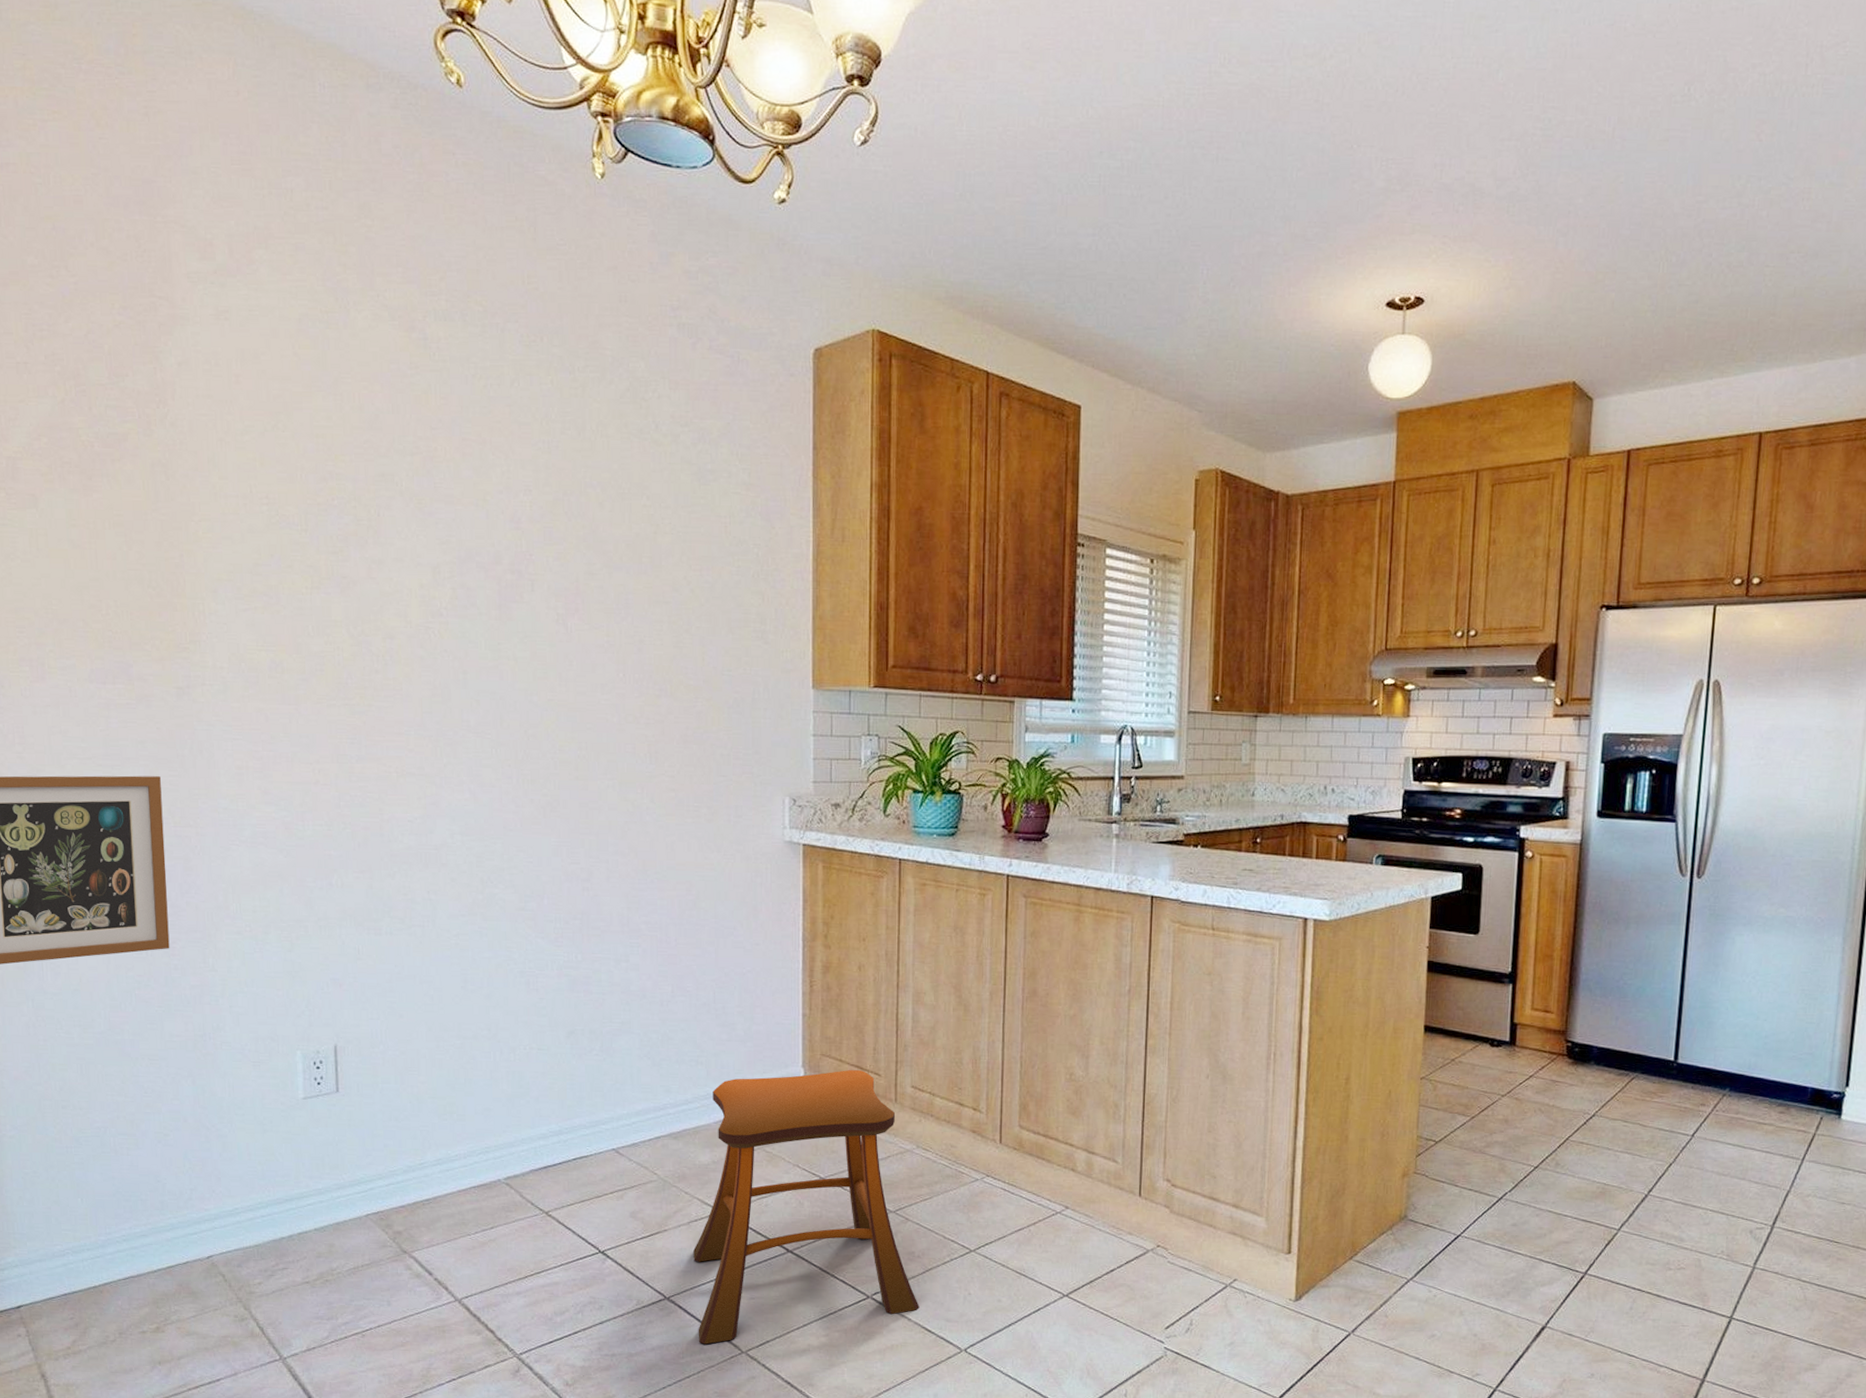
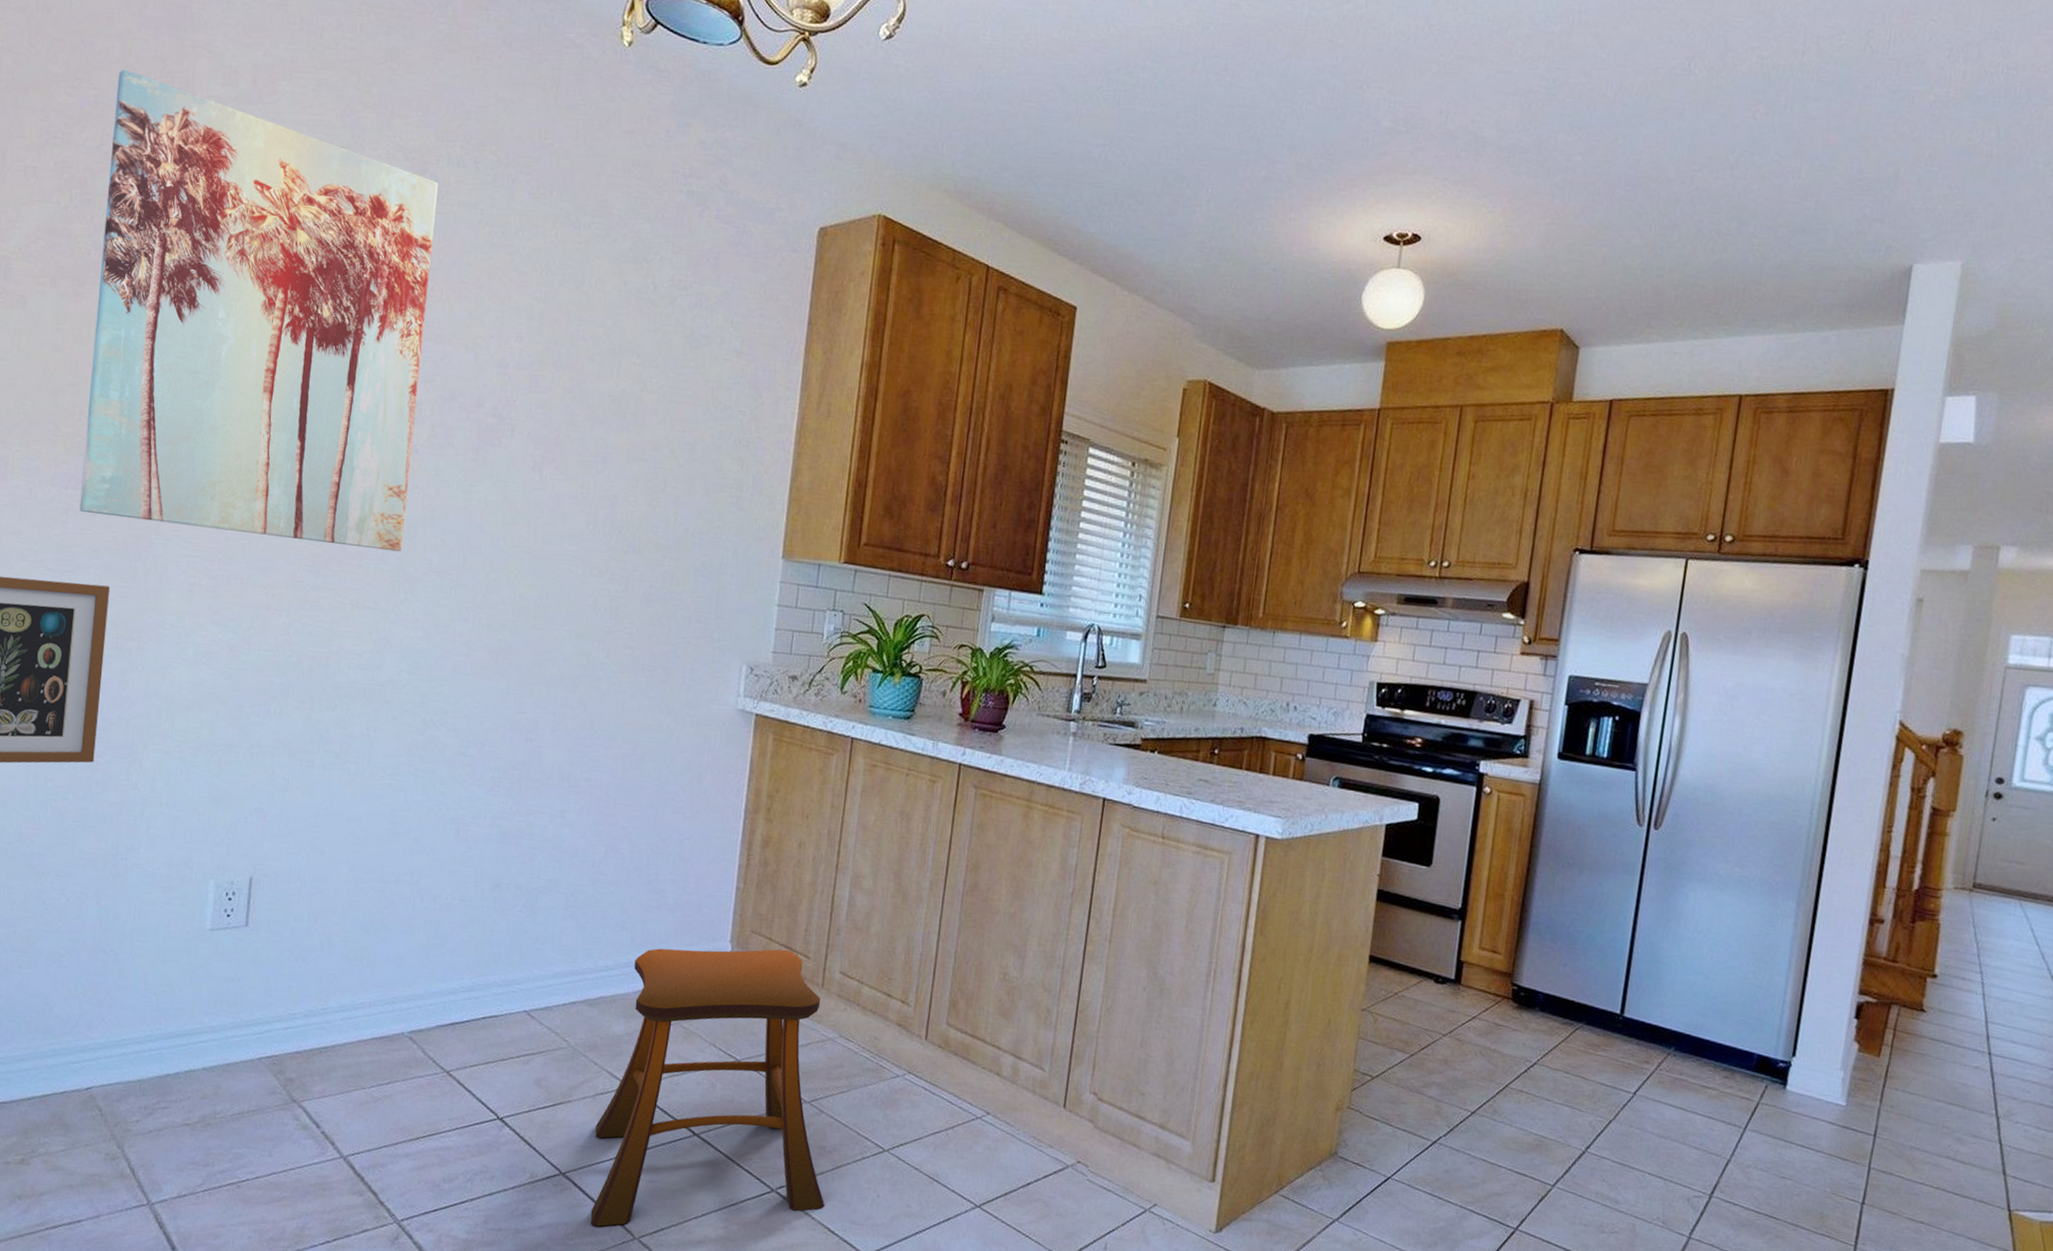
wall art: none [94,253,439,717] -> present [79,69,438,552]

